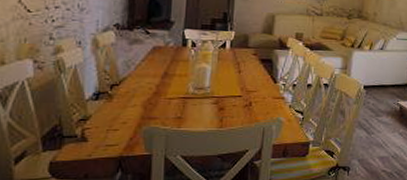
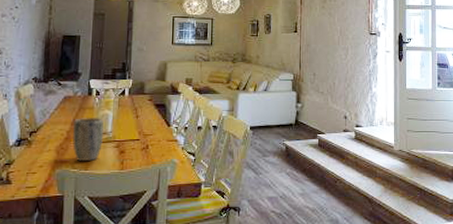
plant pot: none [162,70,200,119] -> present [72,117,104,162]

